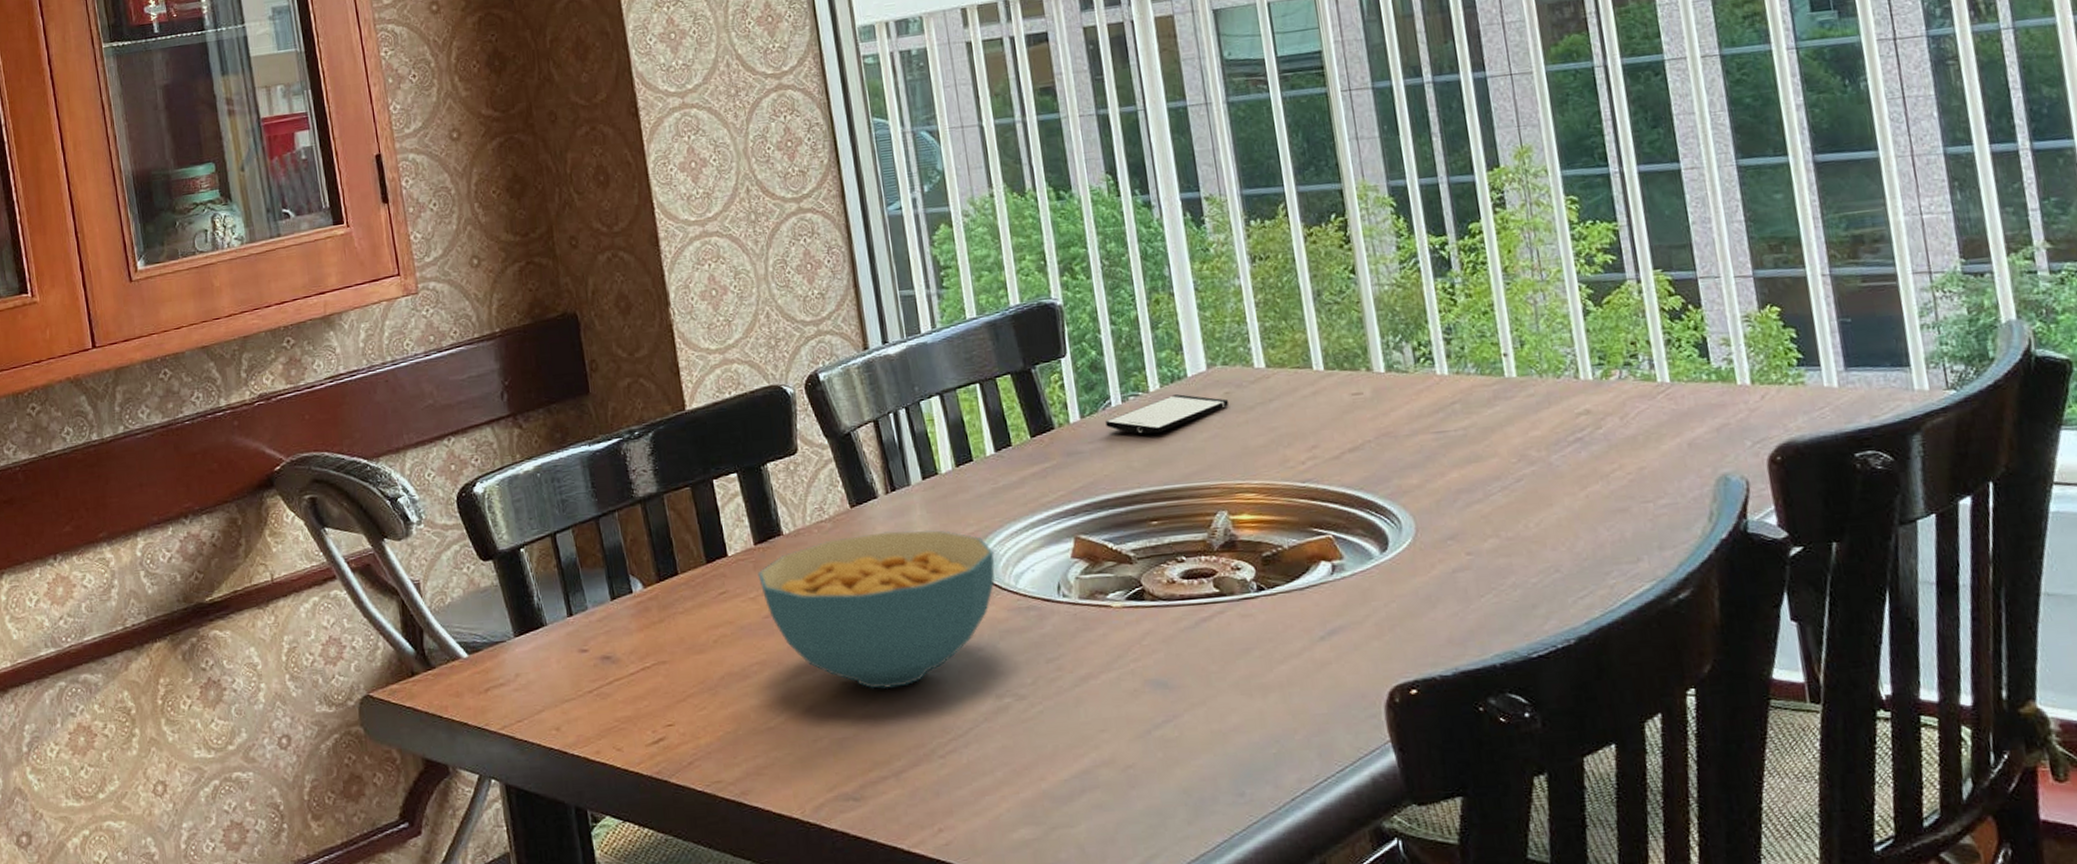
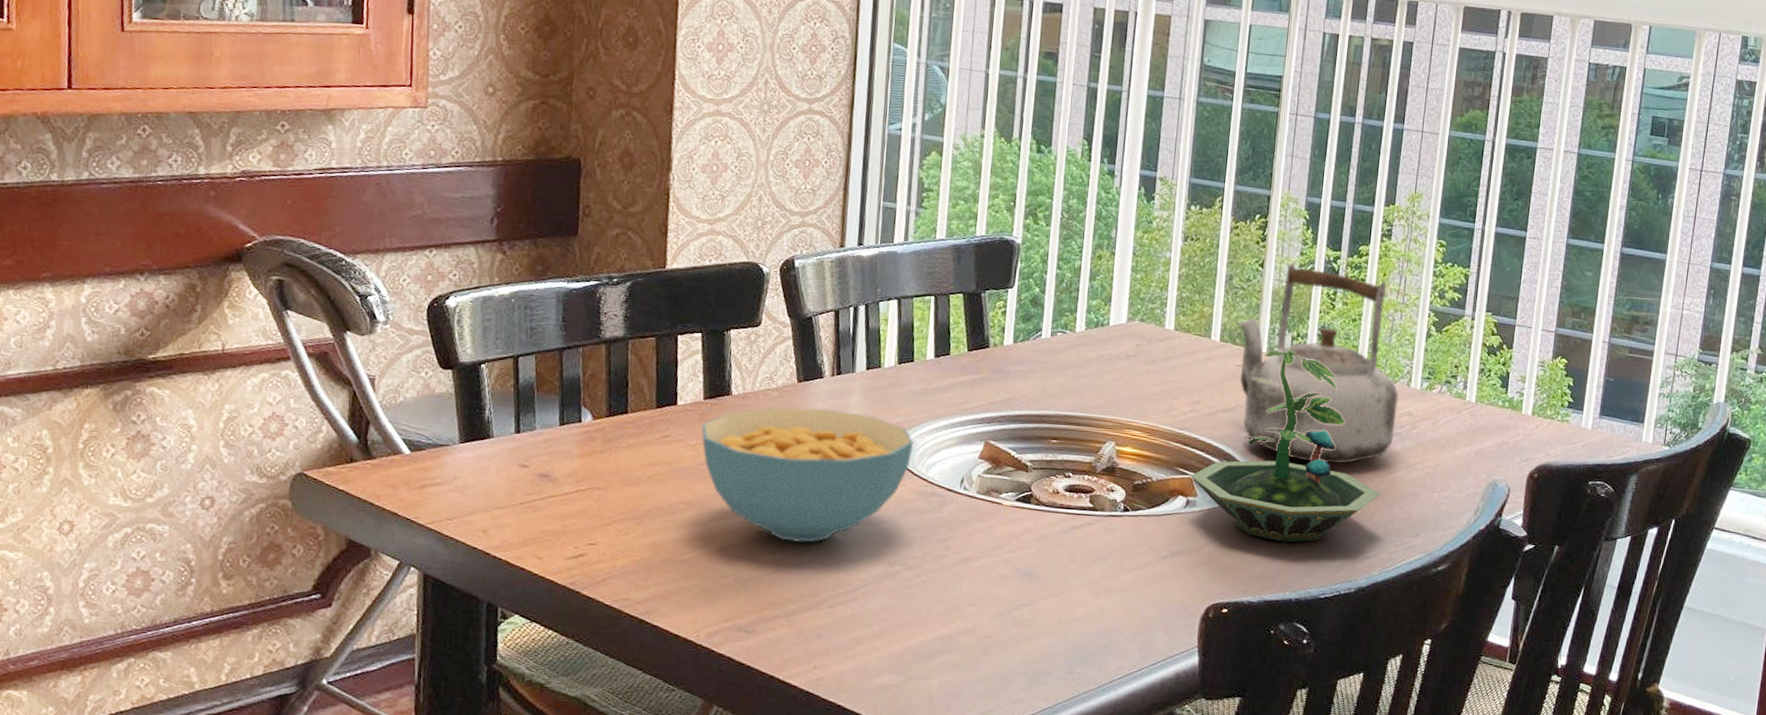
smartphone: present [1105,394,1228,434] -> none [1033,338,1137,368]
terrarium: none [1328,363,1577,596] -> present [1190,350,1381,542]
kettle: none [1338,259,1575,494] -> present [1235,263,1399,464]

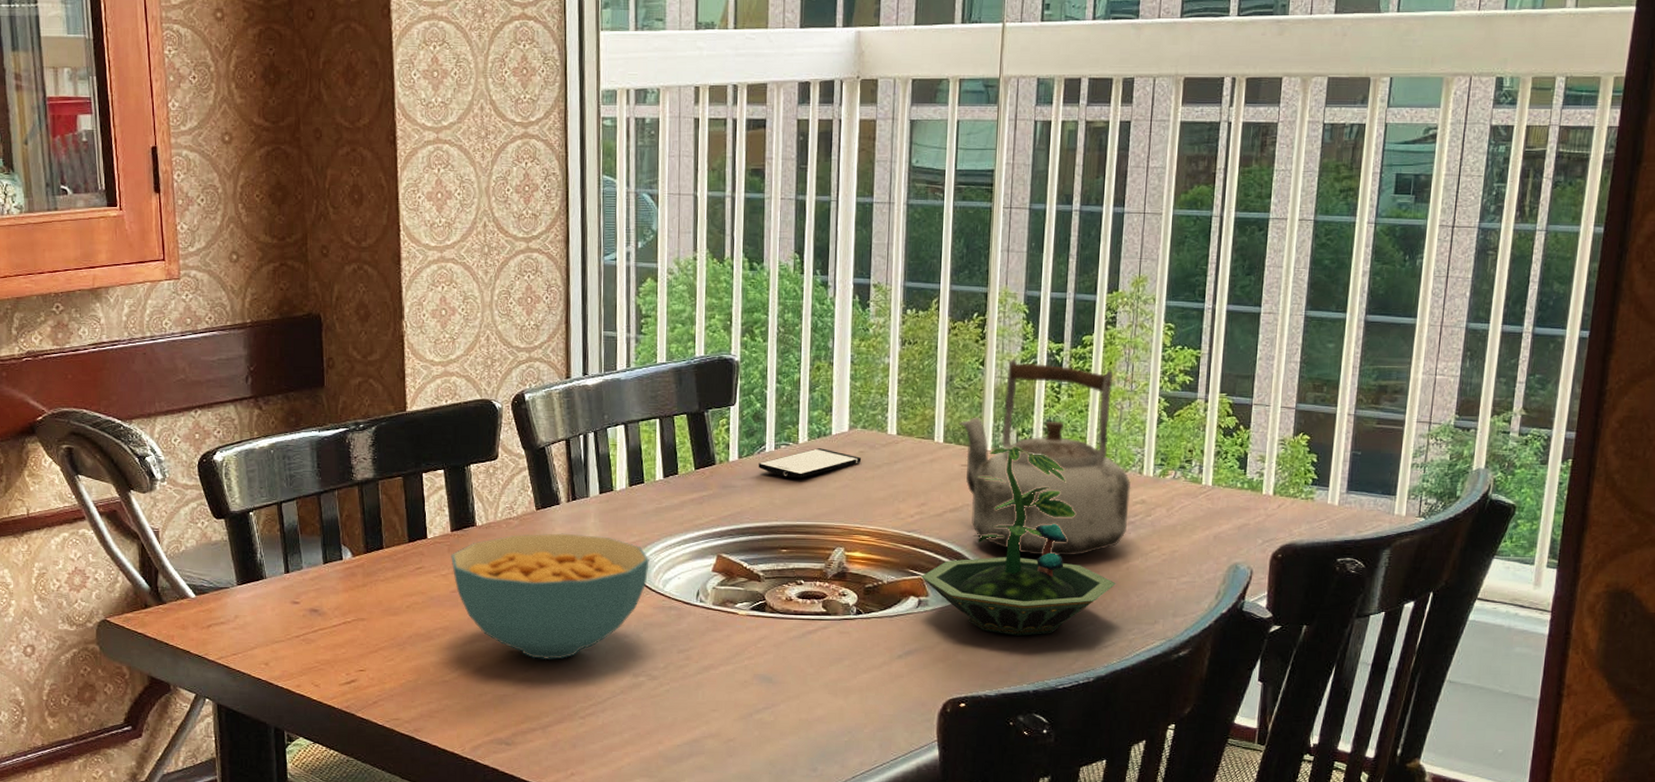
smartphone: none [1033,338,1137,368] -> present [758,448,861,479]

